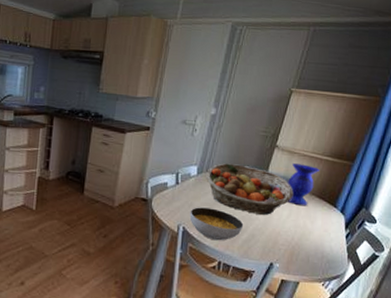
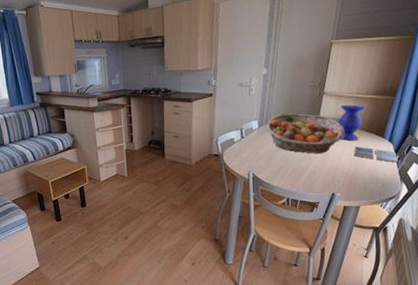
soup bowl: present [189,207,244,241] -> none [256,154,305,181]
drink coaster: none [300,213,348,238] -> present [353,146,399,163]

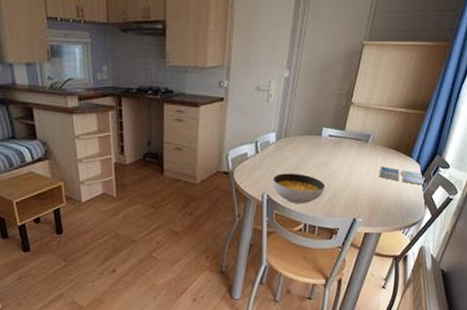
soup bowl: none [256,154,305,181] -> present [272,173,326,204]
fruit basket: present [266,113,345,154] -> none [285,126,371,174]
vase: present [338,105,366,141] -> none [365,119,395,160]

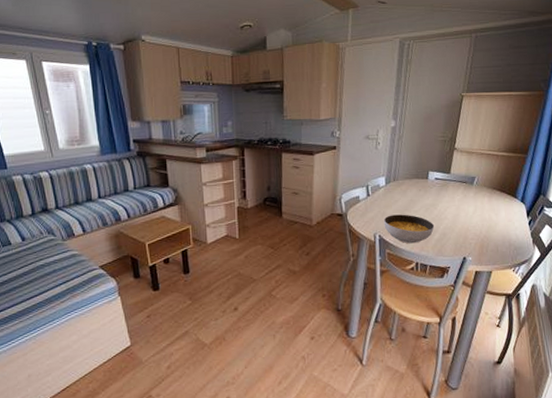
drink coaster: present [379,166,424,186] -> none [485,206,531,225]

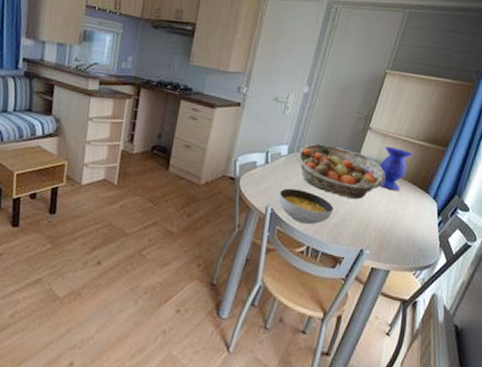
fruit basket: none [394,170,477,214] -> present [297,143,386,199]
vase: none [470,162,497,201] -> present [380,147,413,192]

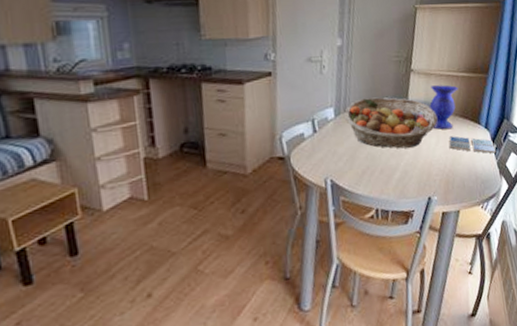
soup bowl: present [278,188,334,225] -> none [335,151,395,187]
drink coaster: none [391,198,441,226] -> present [449,136,497,154]

